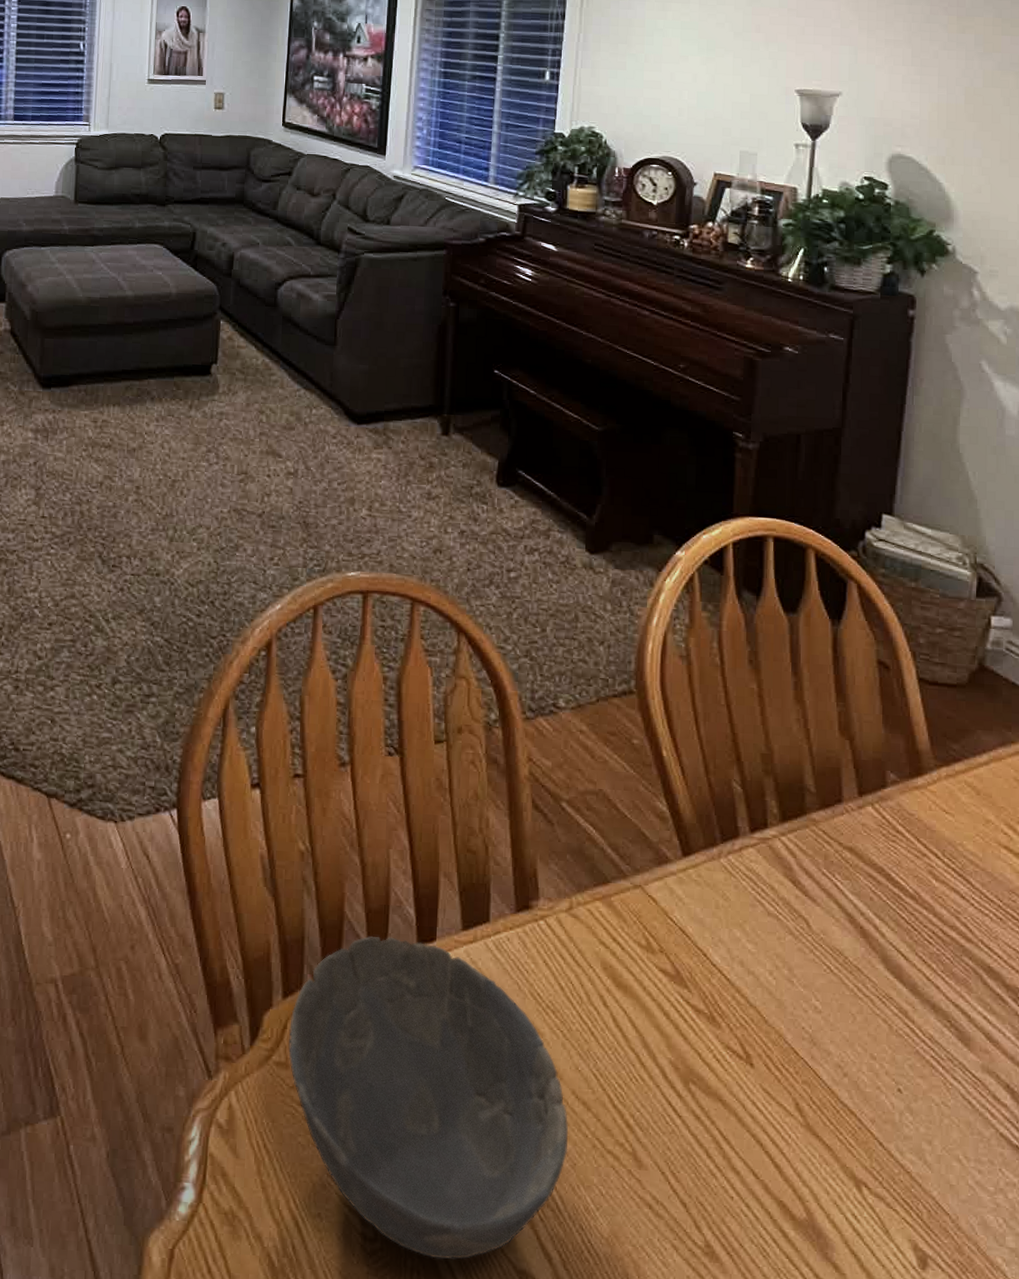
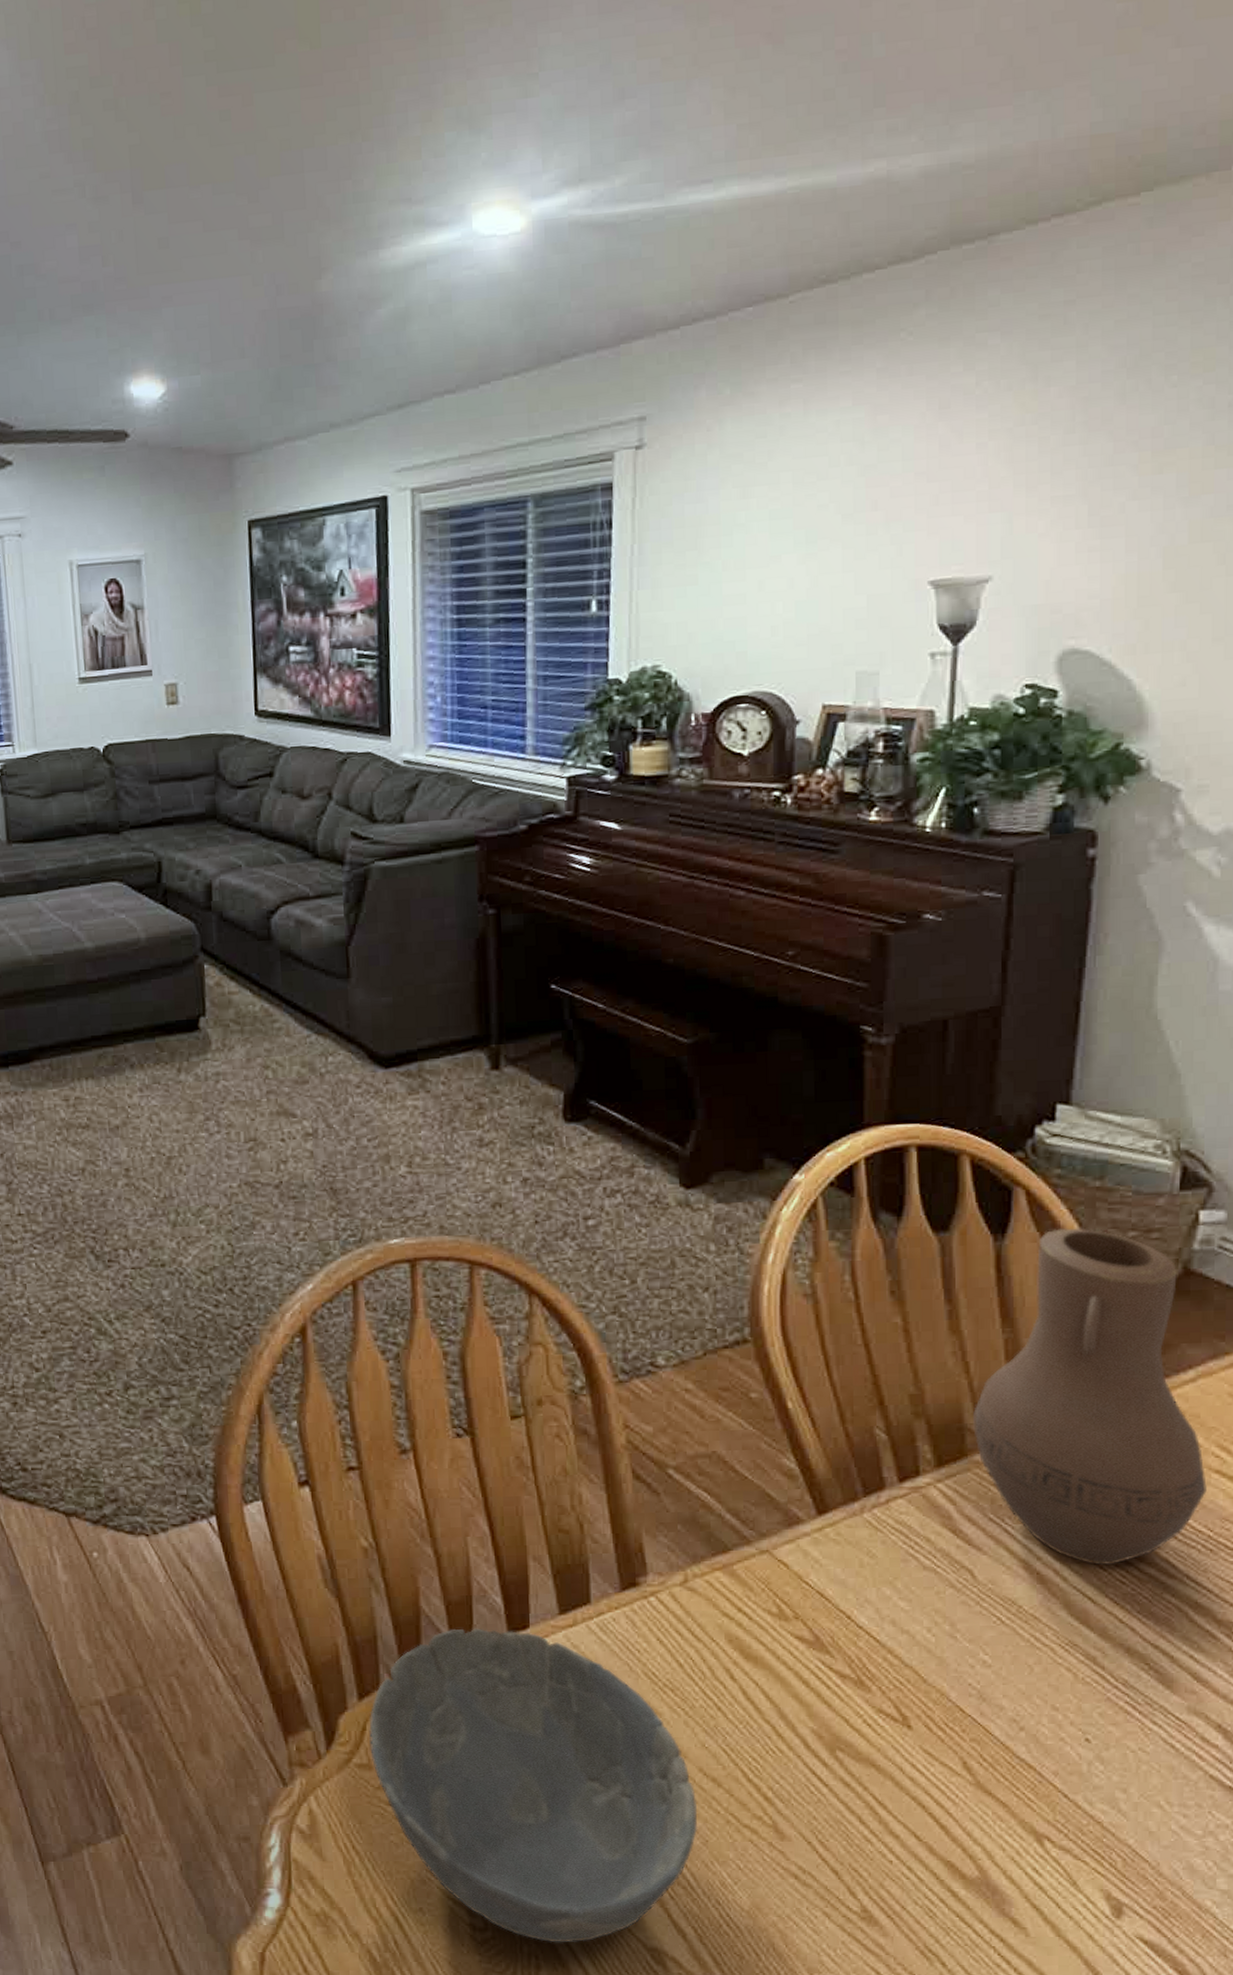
vase: none [812,620,997,925] -> present [973,1227,1207,1565]

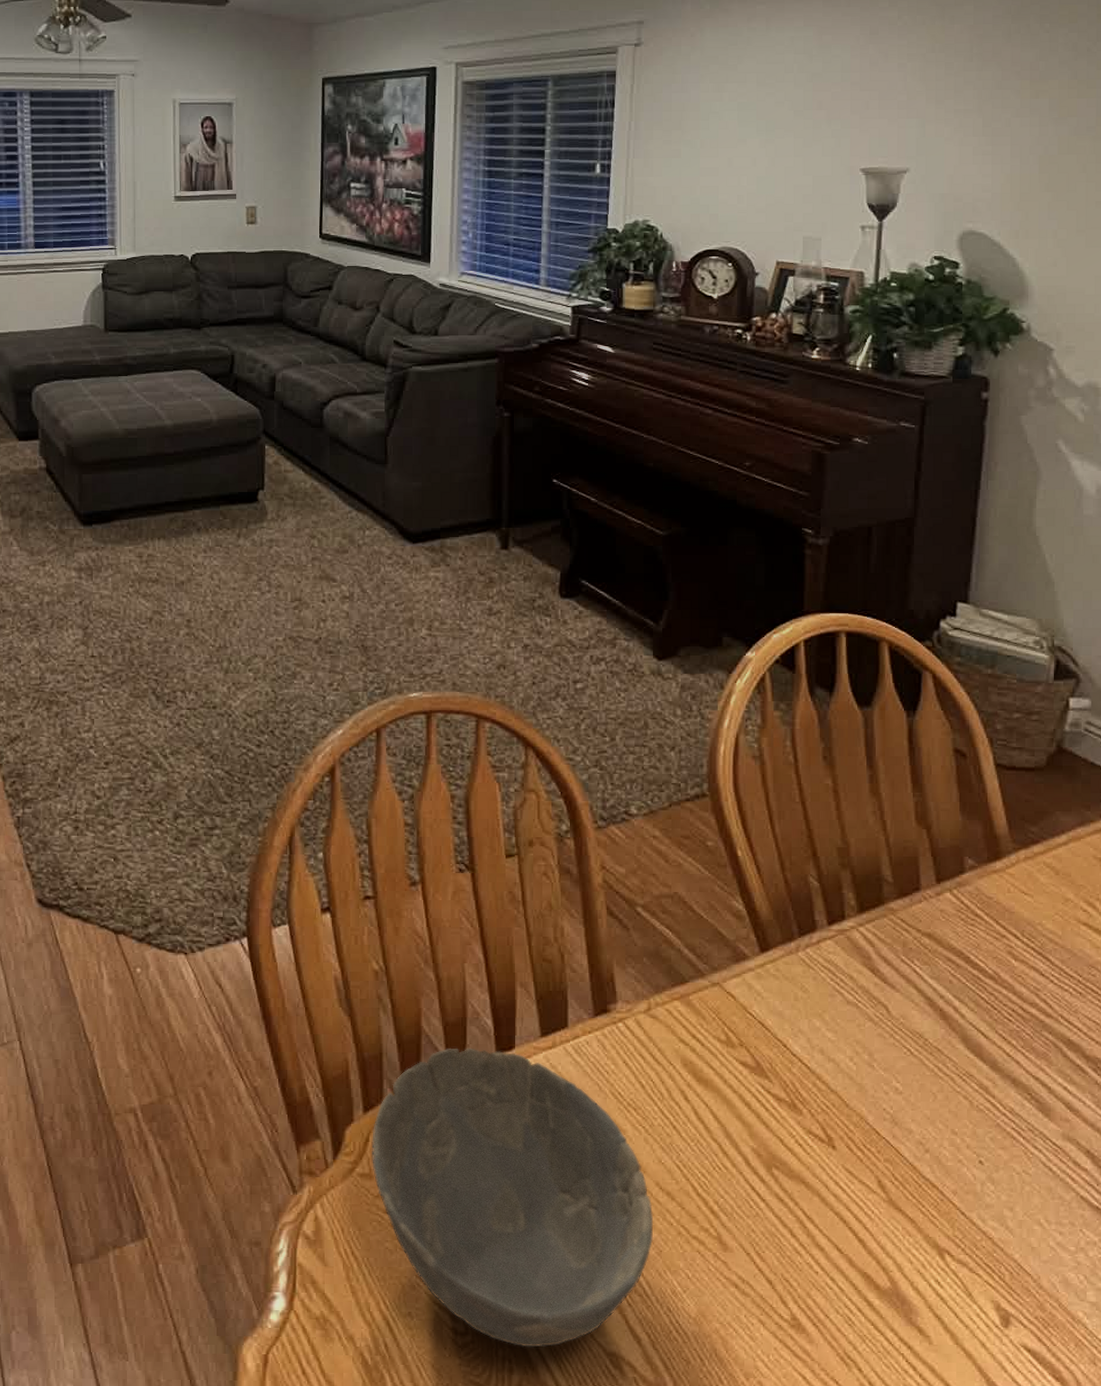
vase: present [973,1227,1207,1565] -> none [889,708,1077,1004]

